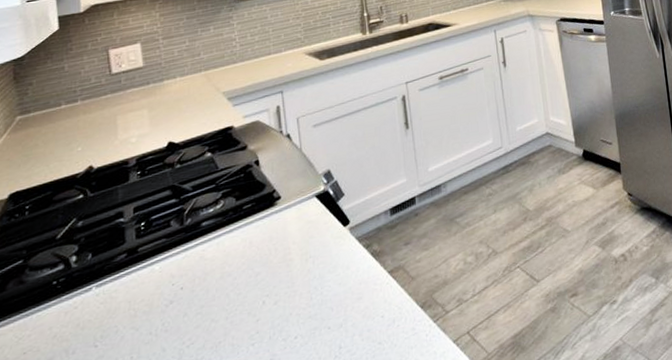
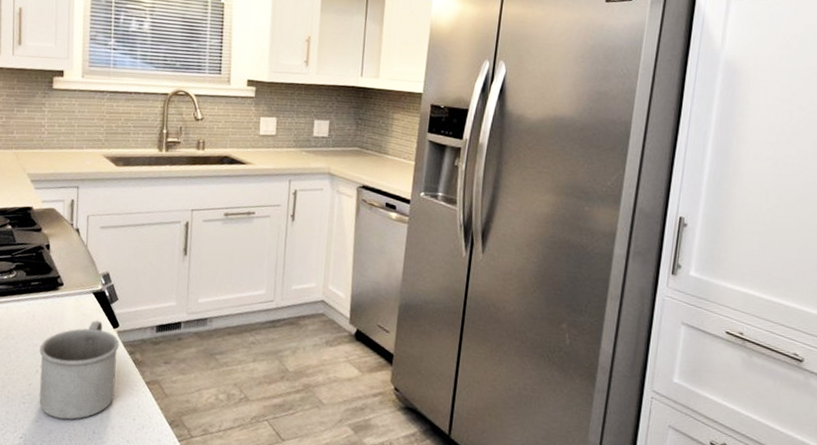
mug: none [263,223,357,348] -> present [39,320,120,420]

